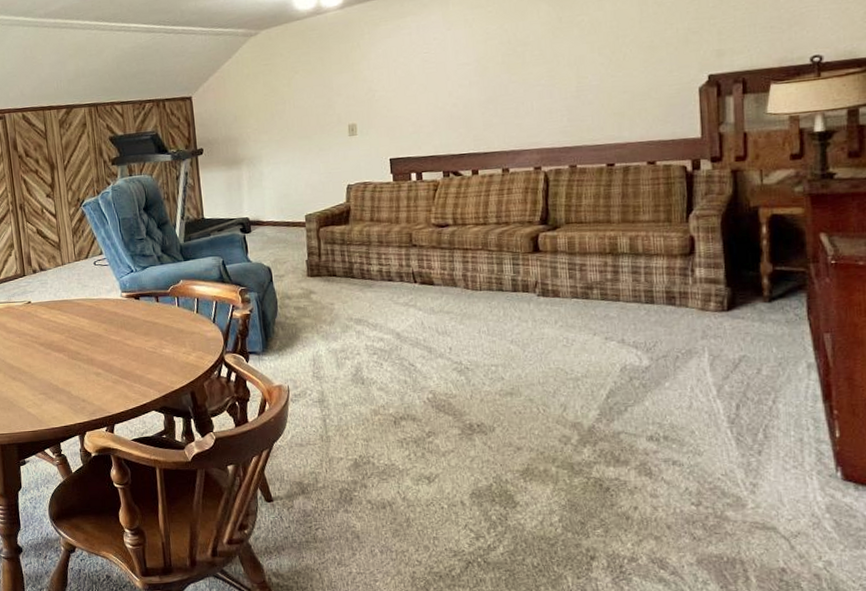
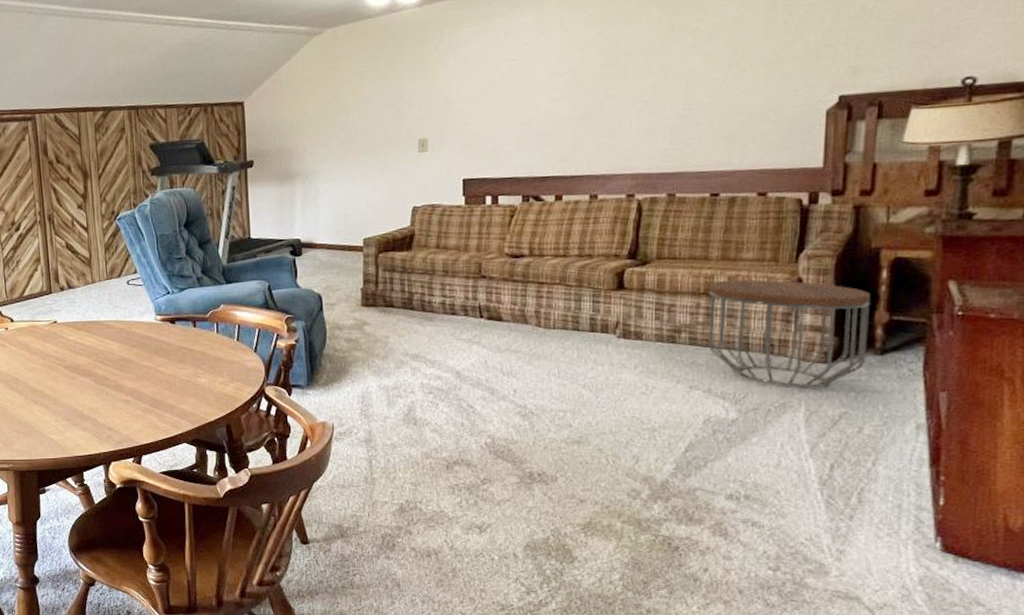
side table: none [614,238,756,335] -> present [708,279,872,387]

